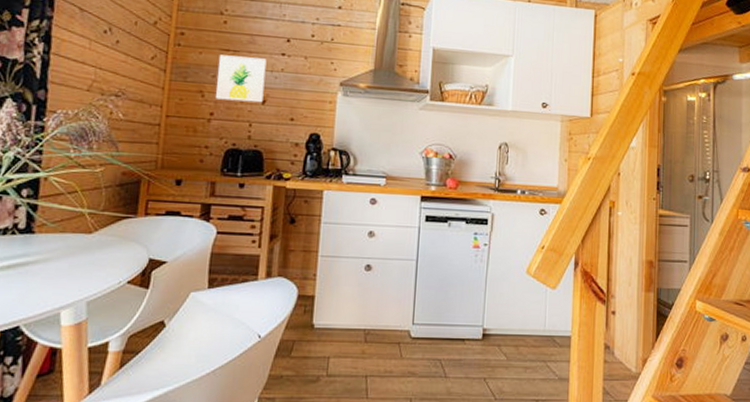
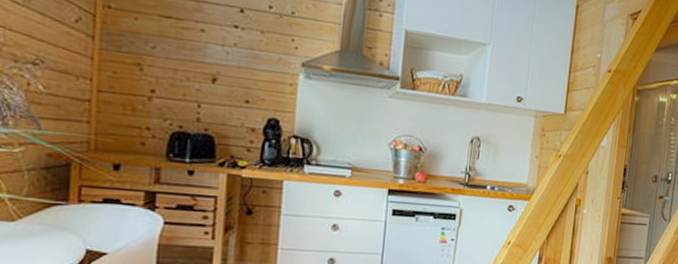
wall art: present [216,55,267,103] -> none [157,22,217,81]

